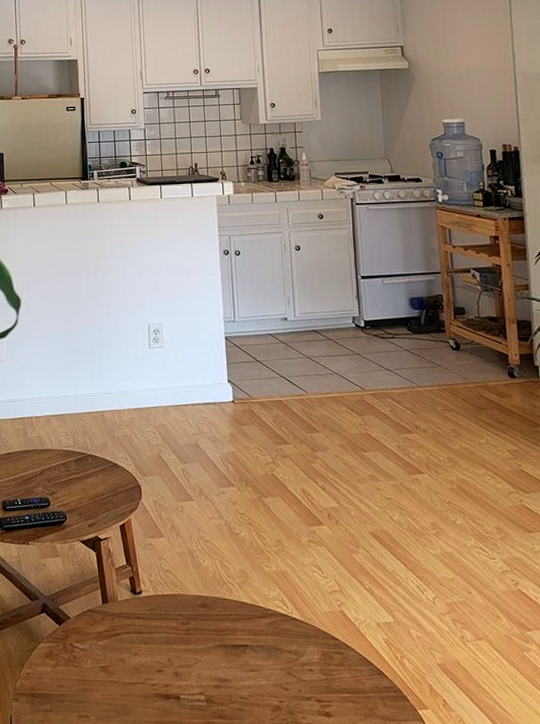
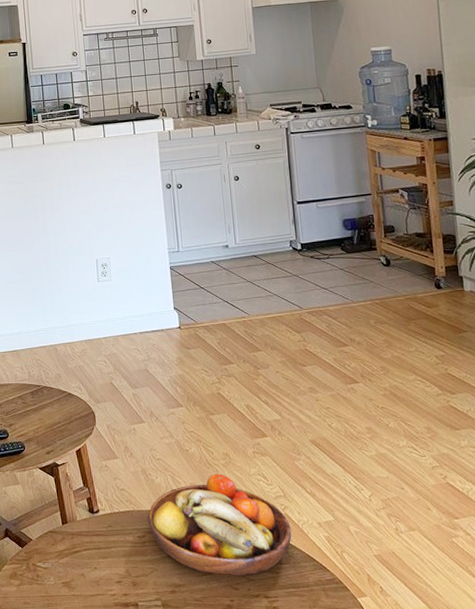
fruit bowl: none [193,561,348,676] -> present [148,473,292,576]

